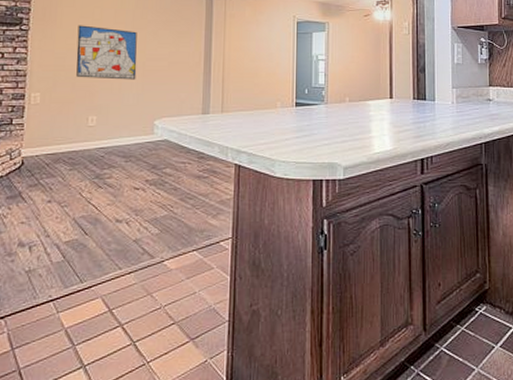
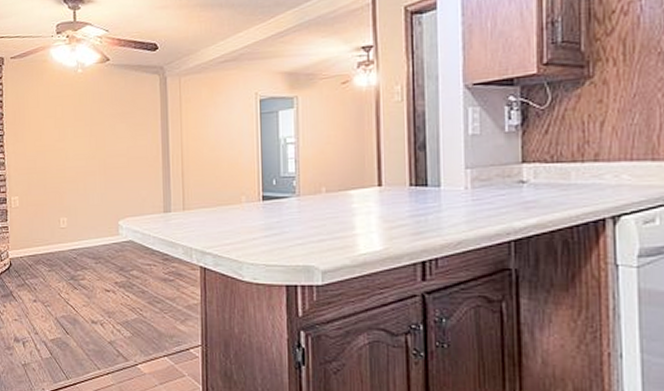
wall art: present [76,25,137,80] -> none [44,125,99,180]

